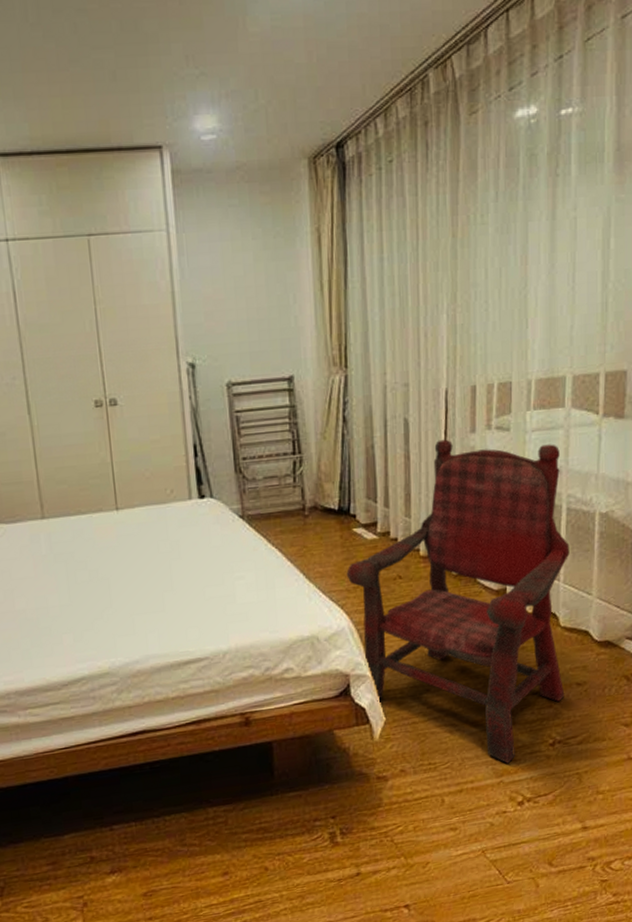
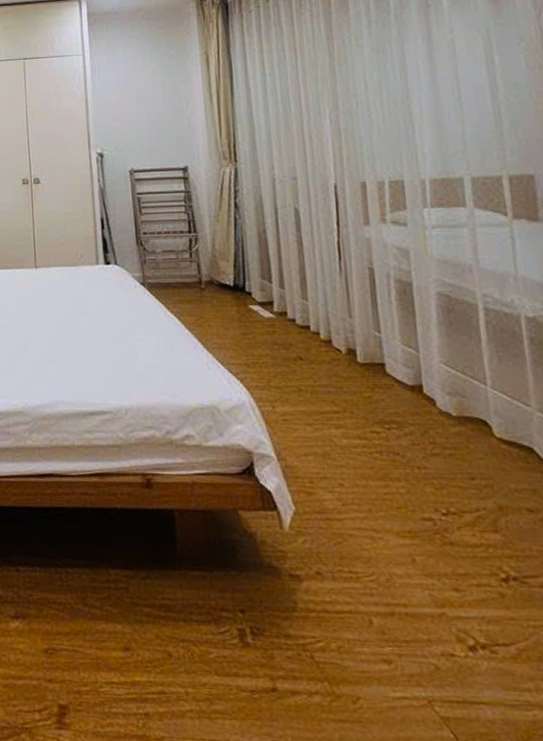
armchair: present [346,439,570,763] -> none [244,229,514,592]

